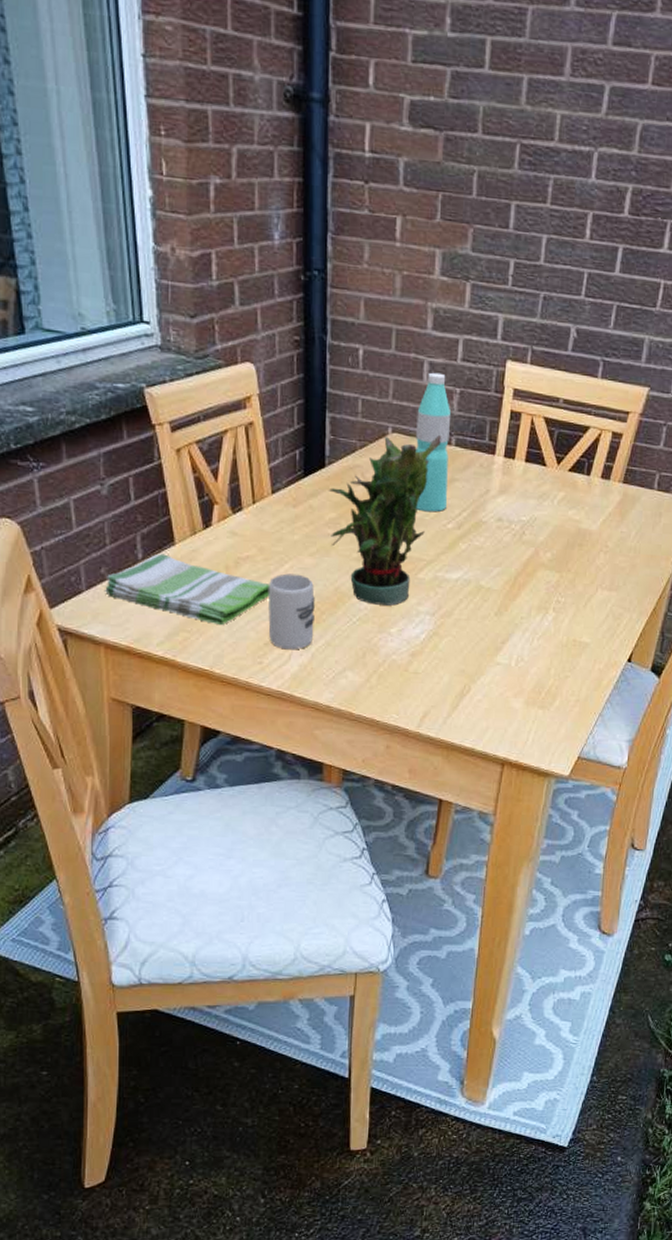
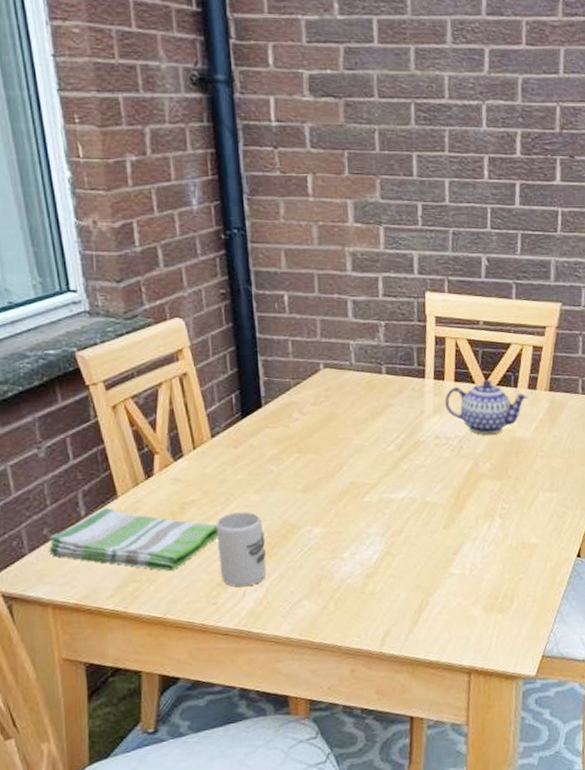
potted plant: present [328,435,441,606] -> none [267,366,372,532]
water bottle: present [415,372,452,512] -> none [346,309,384,439]
teapot: none [512,463,601,523] -> present [445,380,529,435]

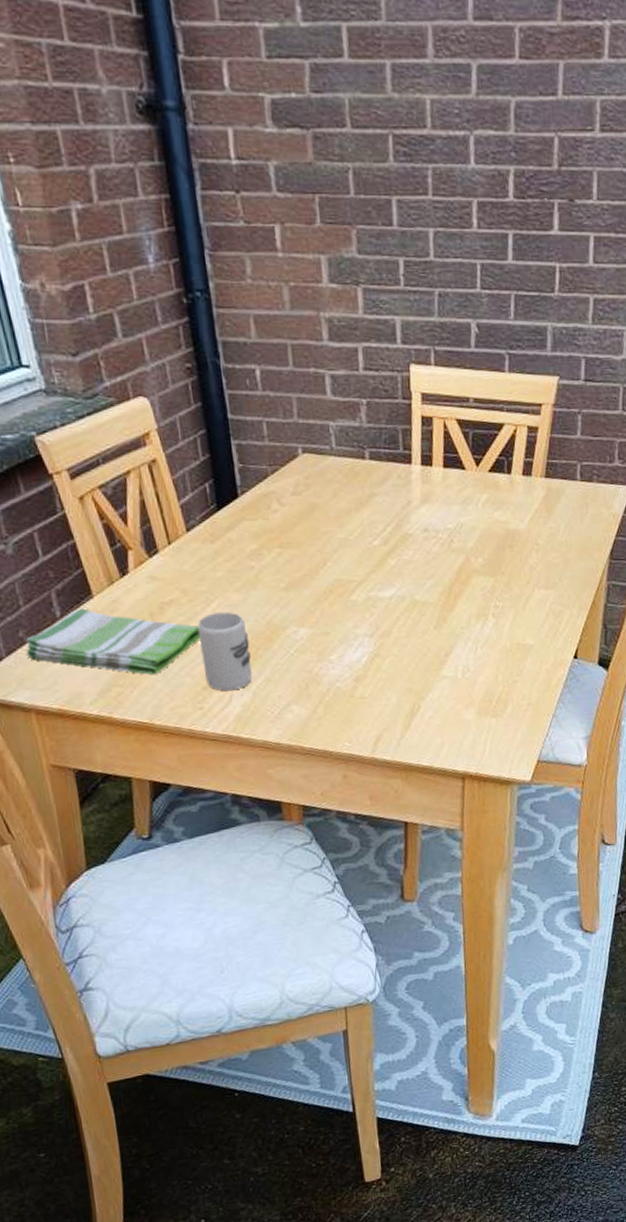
teapot: present [445,380,529,435] -> none [433,465,523,527]

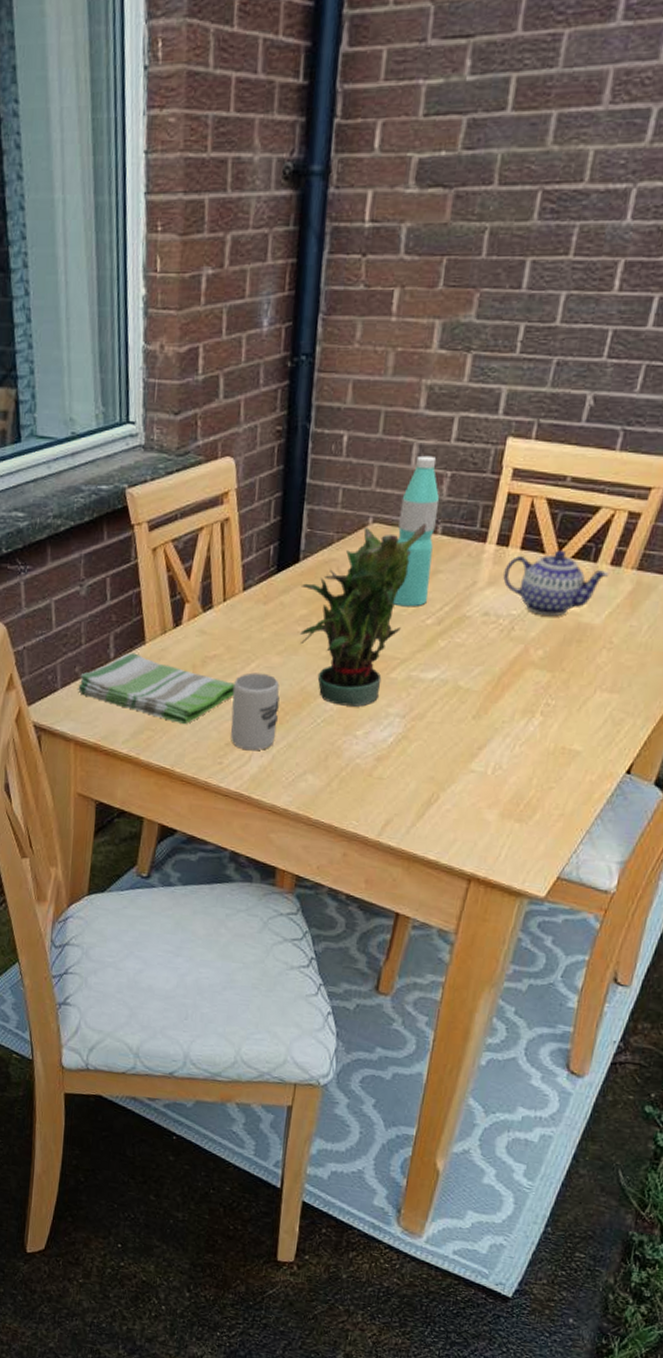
potted plant: none [245,450,354,634] -> present [300,524,426,707]
water bottle: none [325,385,369,532] -> present [393,455,440,607]
teapot: none [433,465,523,527] -> present [503,550,609,617]

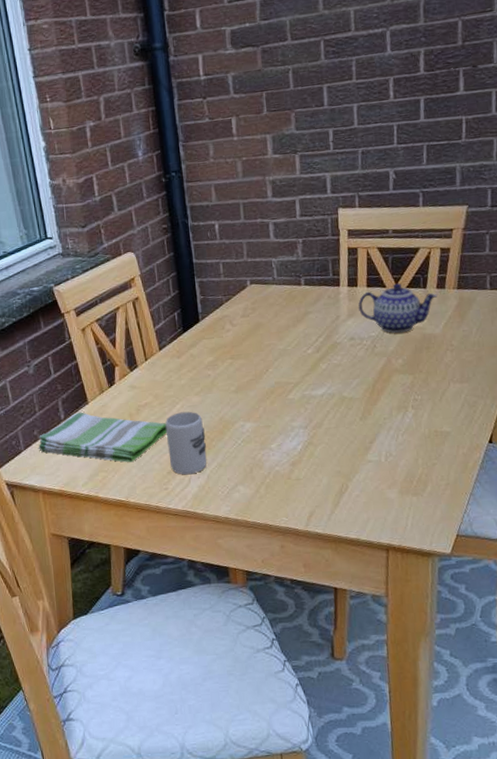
potted plant: present [300,524,426,707] -> none [204,279,292,427]
water bottle: present [393,455,440,607] -> none [269,229,304,344]

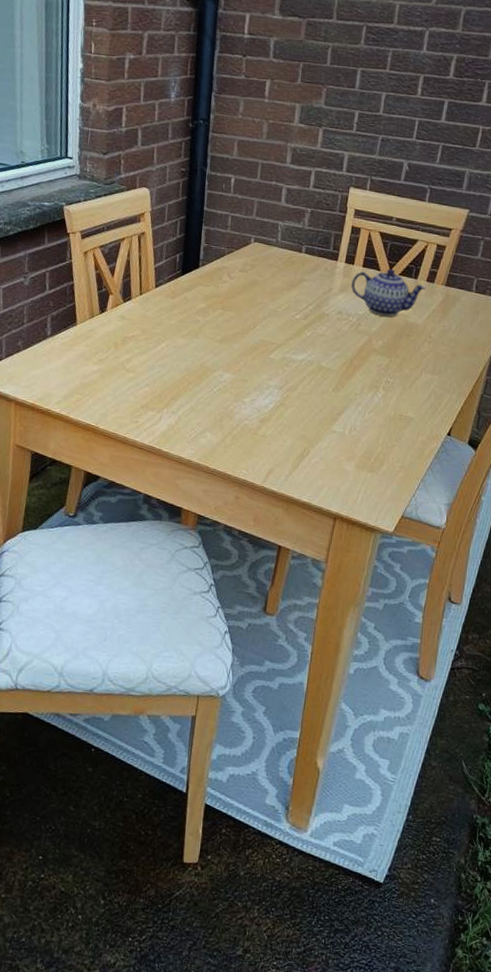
dish towel: present [38,412,167,462] -> none [19,332,148,390]
cup: present [165,411,207,475] -> none [145,350,184,413]

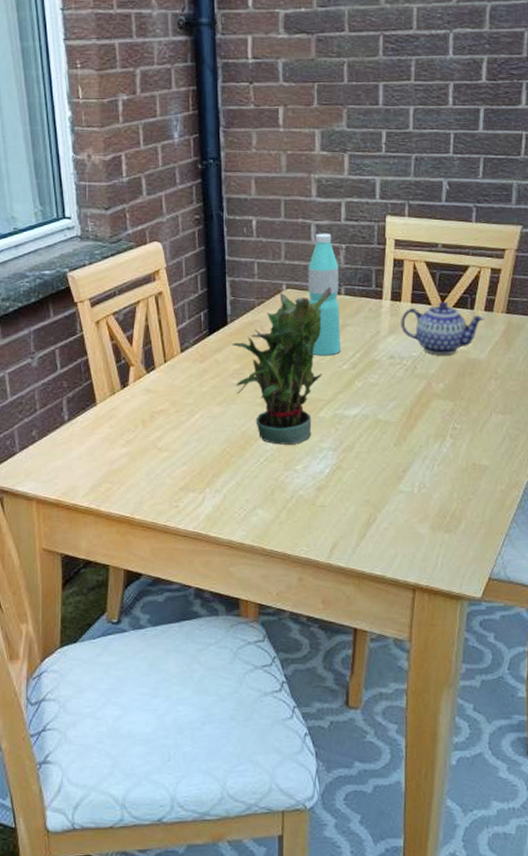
potted plant: none [200,244,294,380] -> present [231,287,331,445]
water bottle: none [270,196,303,306] -> present [308,233,340,356]

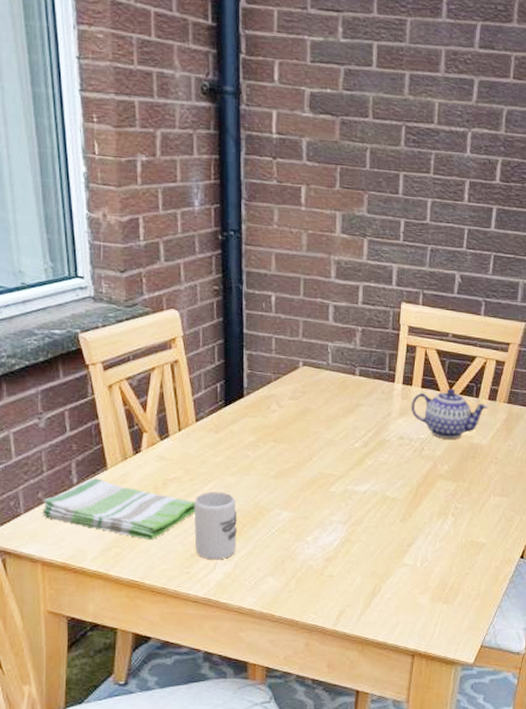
dish towel: none [35,414,182,474] -> present [41,478,195,539]
cup: none [181,422,225,493] -> present [193,492,237,560]
potted plant: present [231,287,331,445] -> none [247,367,346,517]
water bottle: present [308,233,340,356] -> none [324,314,355,434]

